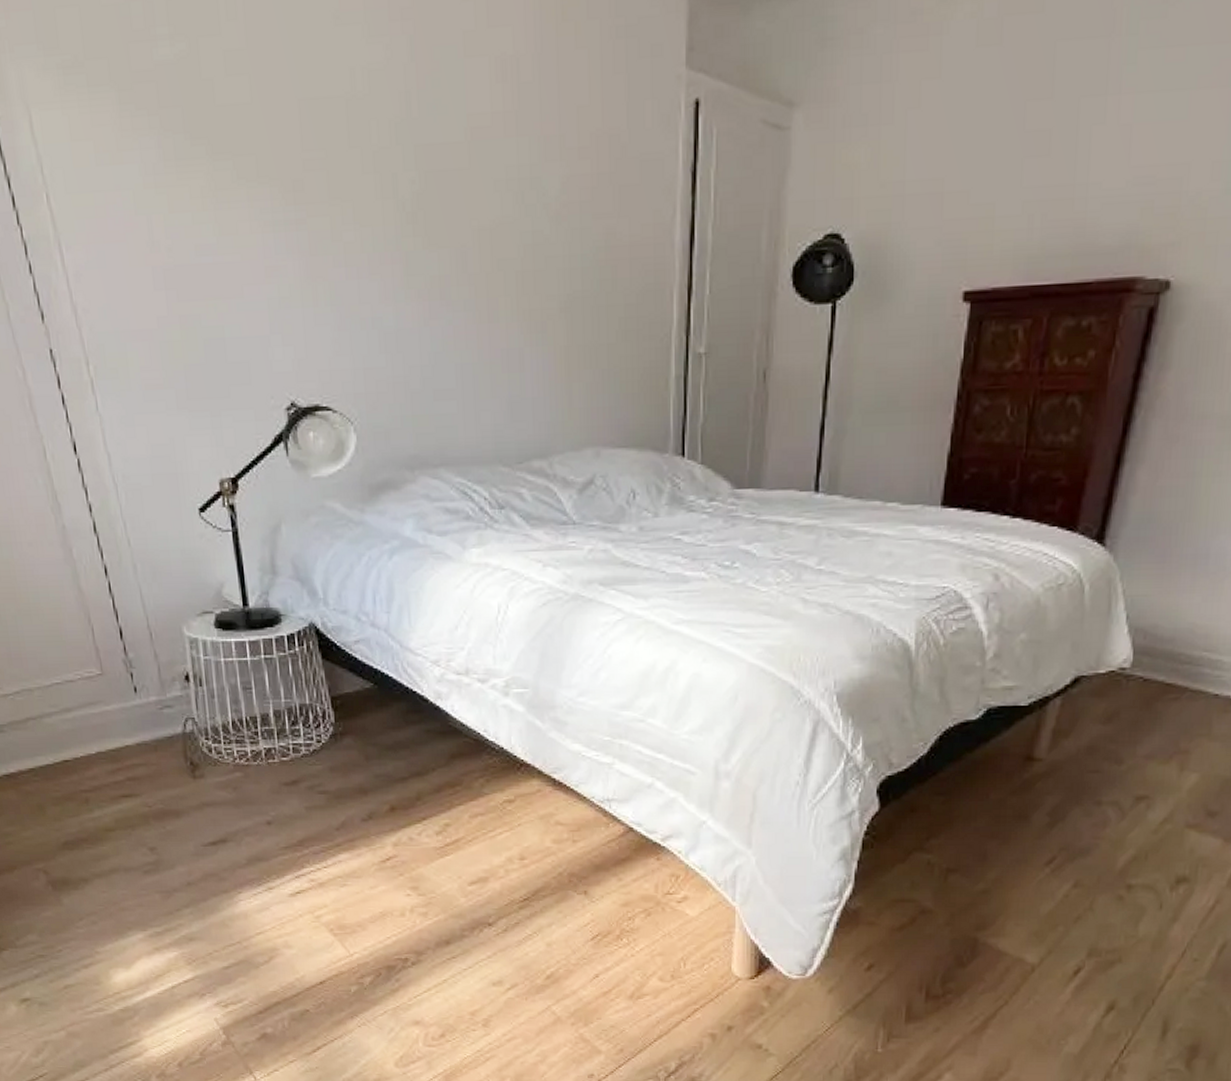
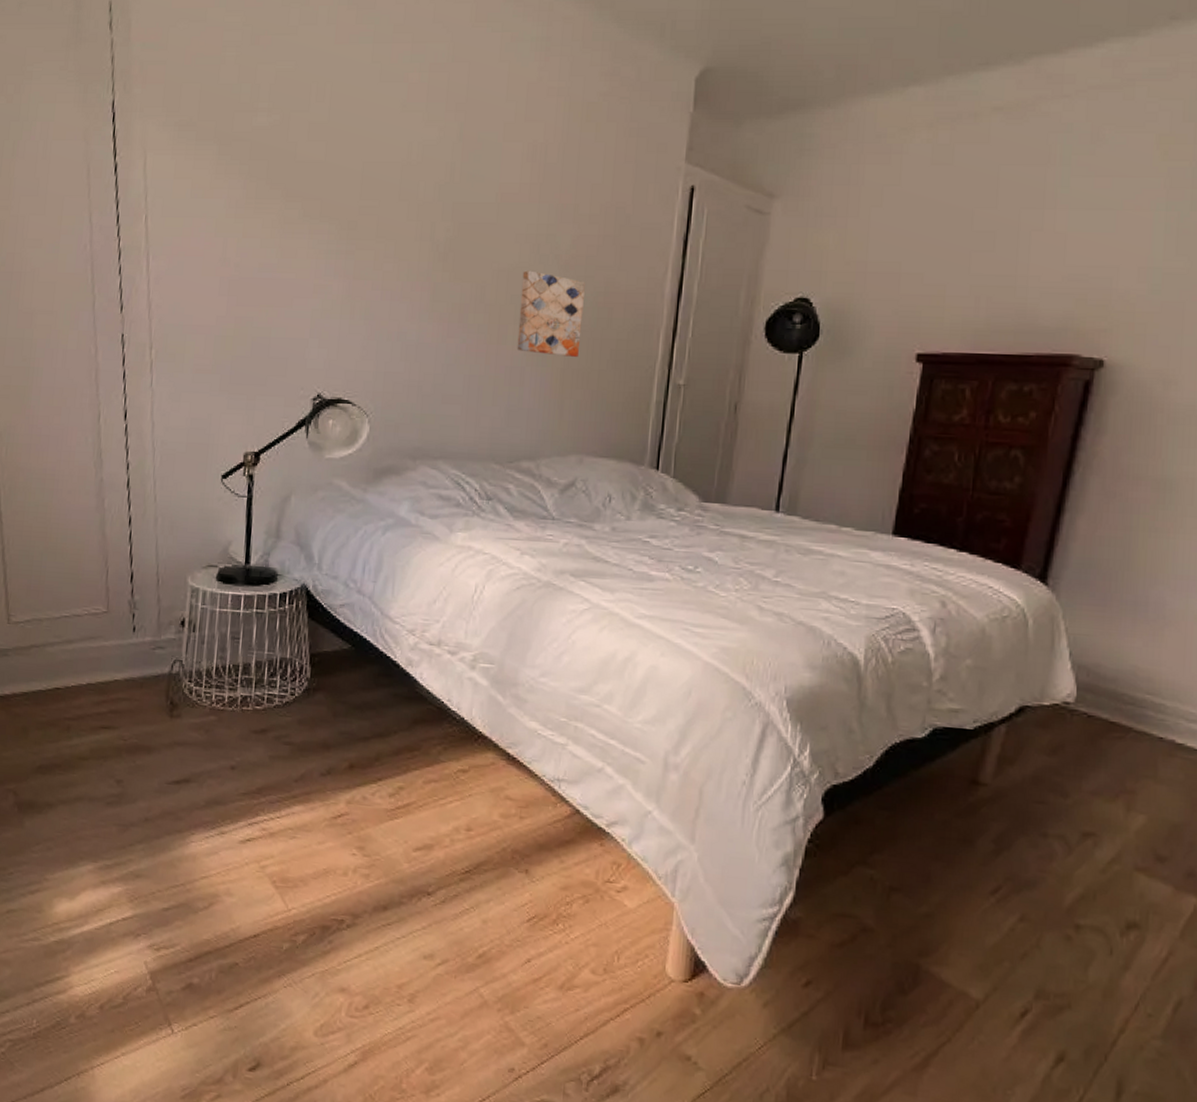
wall art: none [508,226,584,331] -> present [517,270,585,357]

